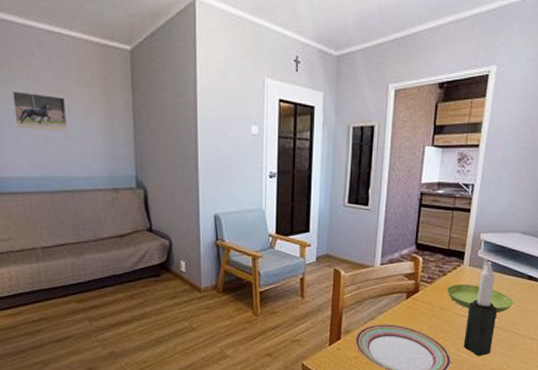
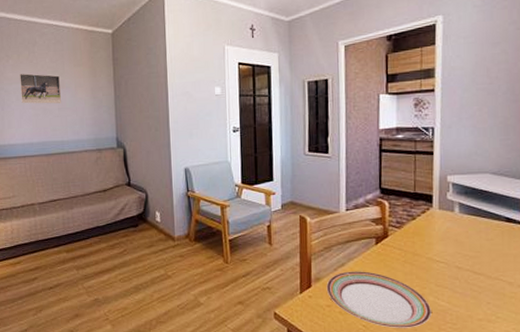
saucer: present [446,284,514,312] -> none [417,228,494,258]
candle: present [463,262,497,355] -> none [443,204,477,305]

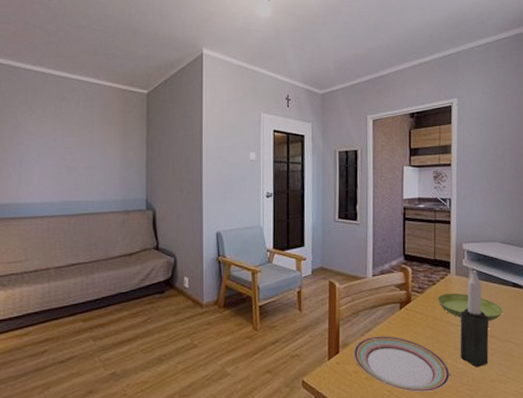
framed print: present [20,73,62,104] -> none [43,128,89,162]
saucer: none [417,228,494,258] -> present [437,292,503,321]
candle: none [443,204,477,305] -> present [460,270,489,367]

